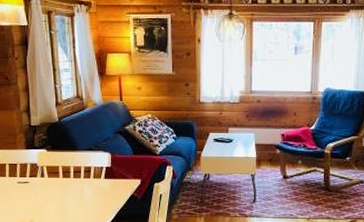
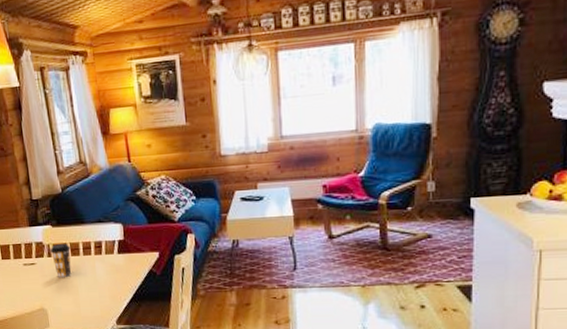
coffee cup: none [43,166,62,196] -> present [50,243,72,277]

